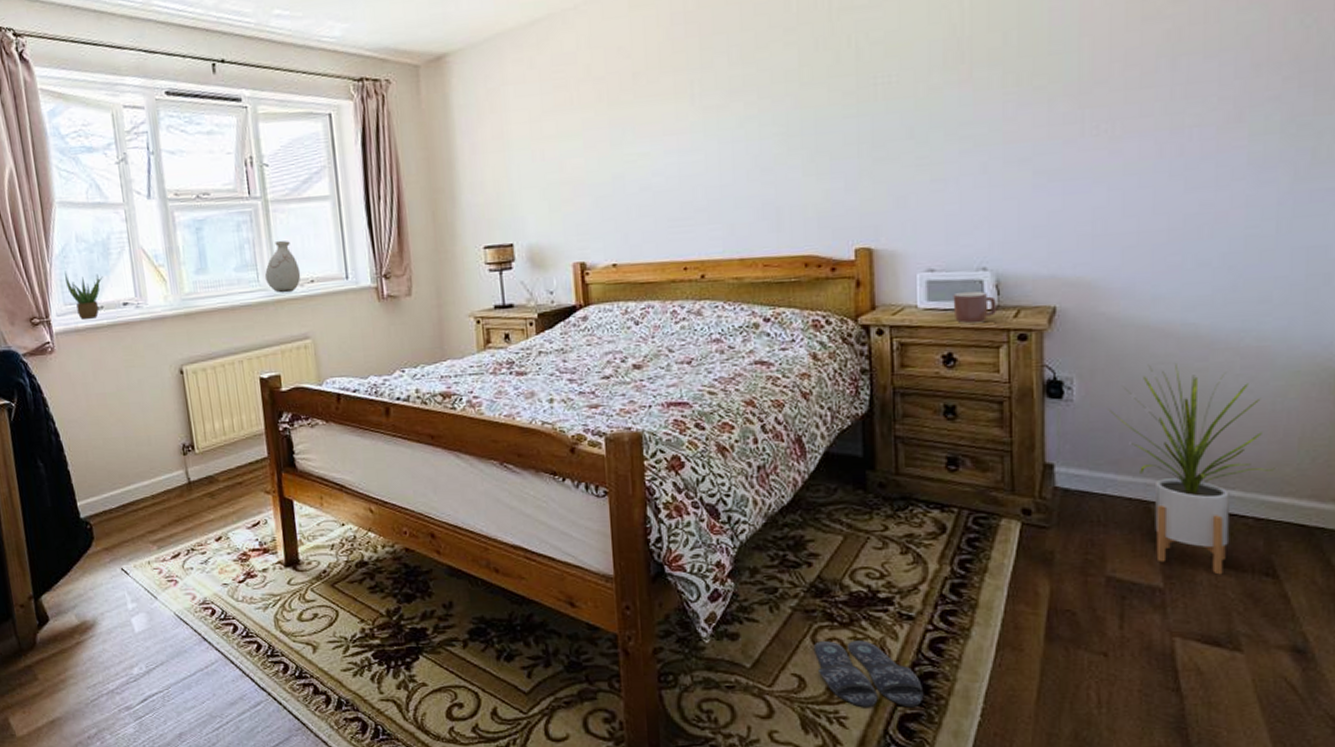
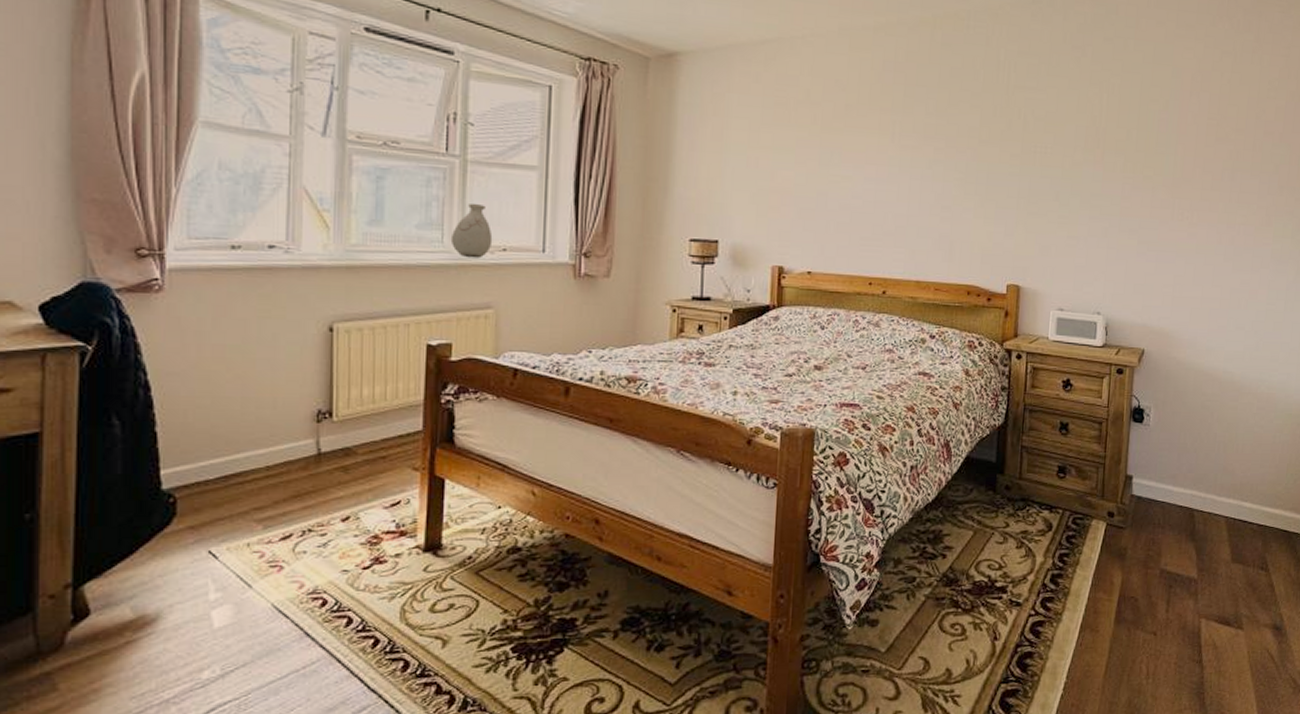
potted plant: present [64,271,103,321] -> none [195,199,247,260]
slippers: present [813,640,924,708] -> none [939,625,1023,686]
mug: present [953,290,996,326] -> none [1073,329,1104,358]
house plant: present [1108,364,1276,575] -> none [1172,400,1273,569]

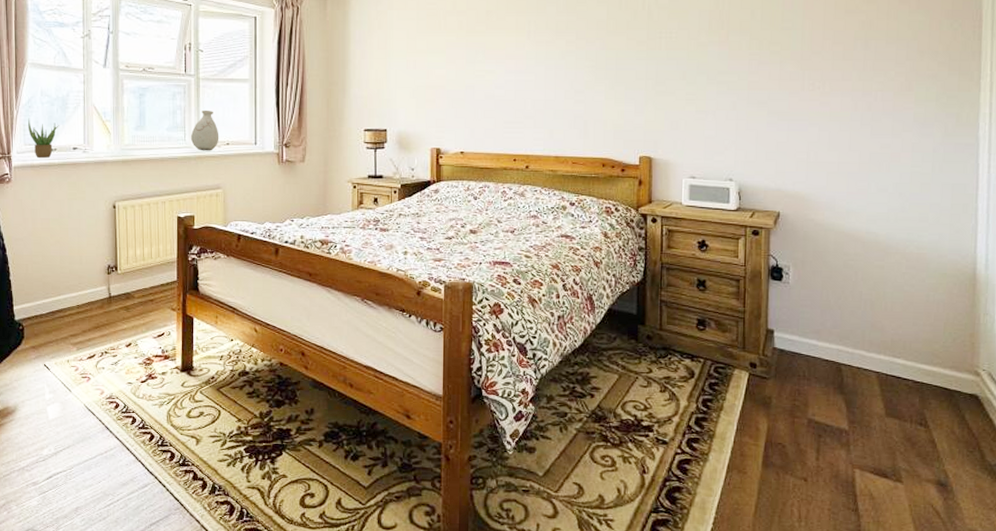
potted plant: none [195,199,247,260] -> present [28,118,59,159]

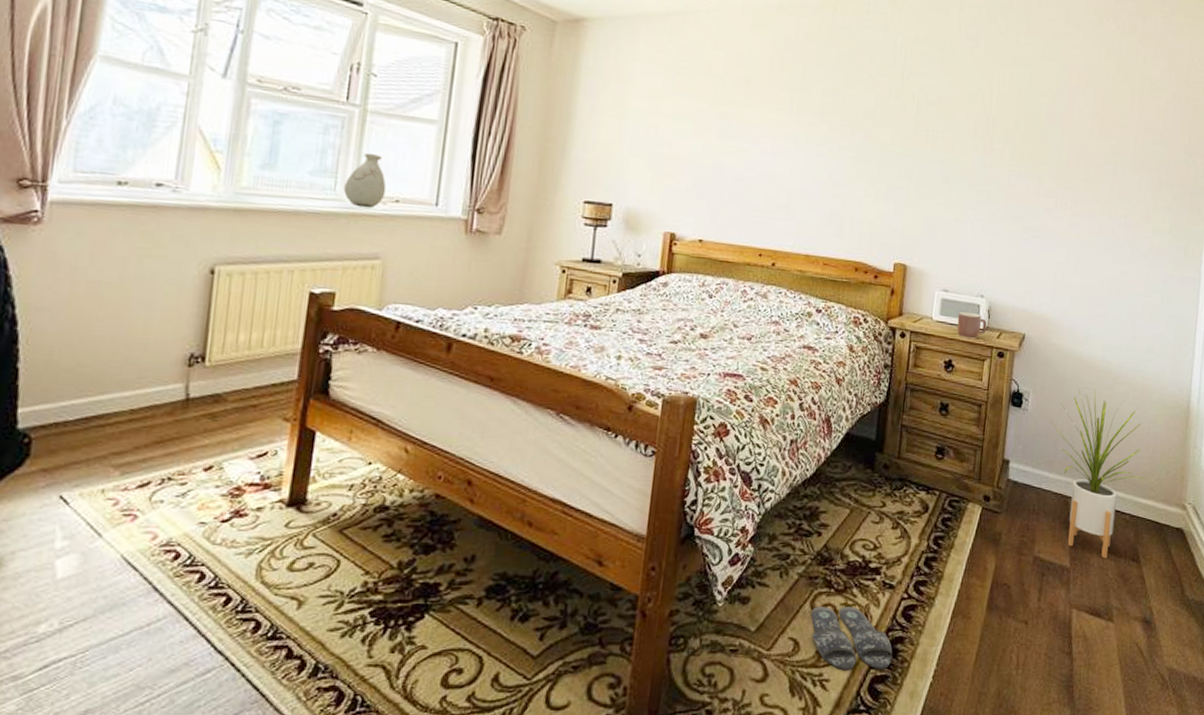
potted plant: present [28,118,59,159] -> none [83,133,138,195]
slippers: none [591,457,672,515] -> present [811,607,893,671]
mug: none [707,195,738,221] -> present [957,311,987,340]
house plant: none [813,260,928,423] -> present [1049,387,1146,559]

